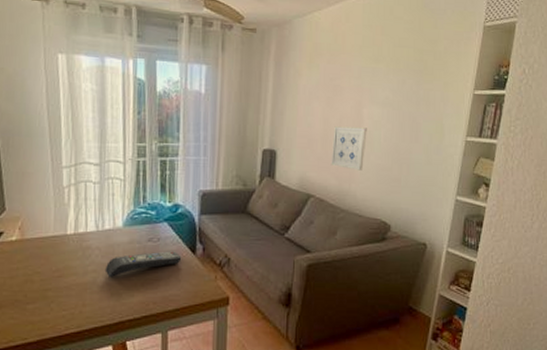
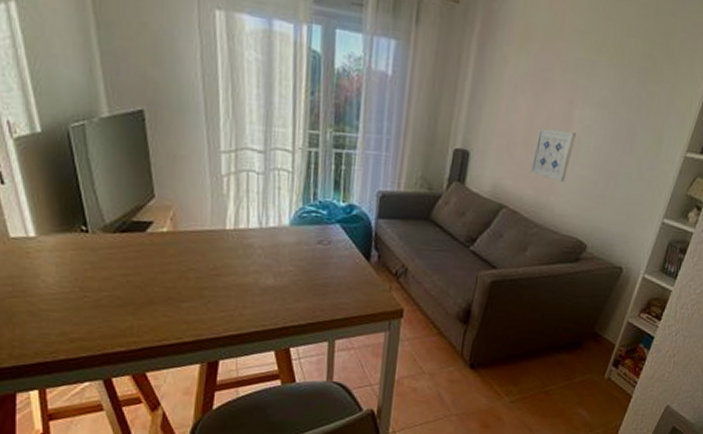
remote control: present [104,251,182,277] -> none [268,255,354,280]

